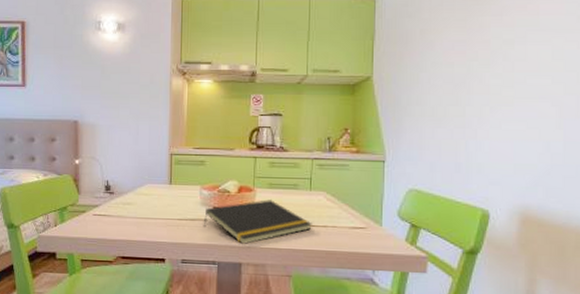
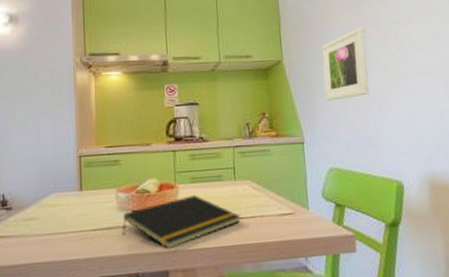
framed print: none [414,44,469,121] -> present [322,26,369,101]

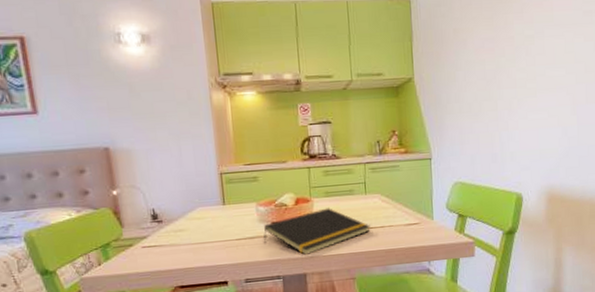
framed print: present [322,26,369,101] -> none [453,41,498,118]

